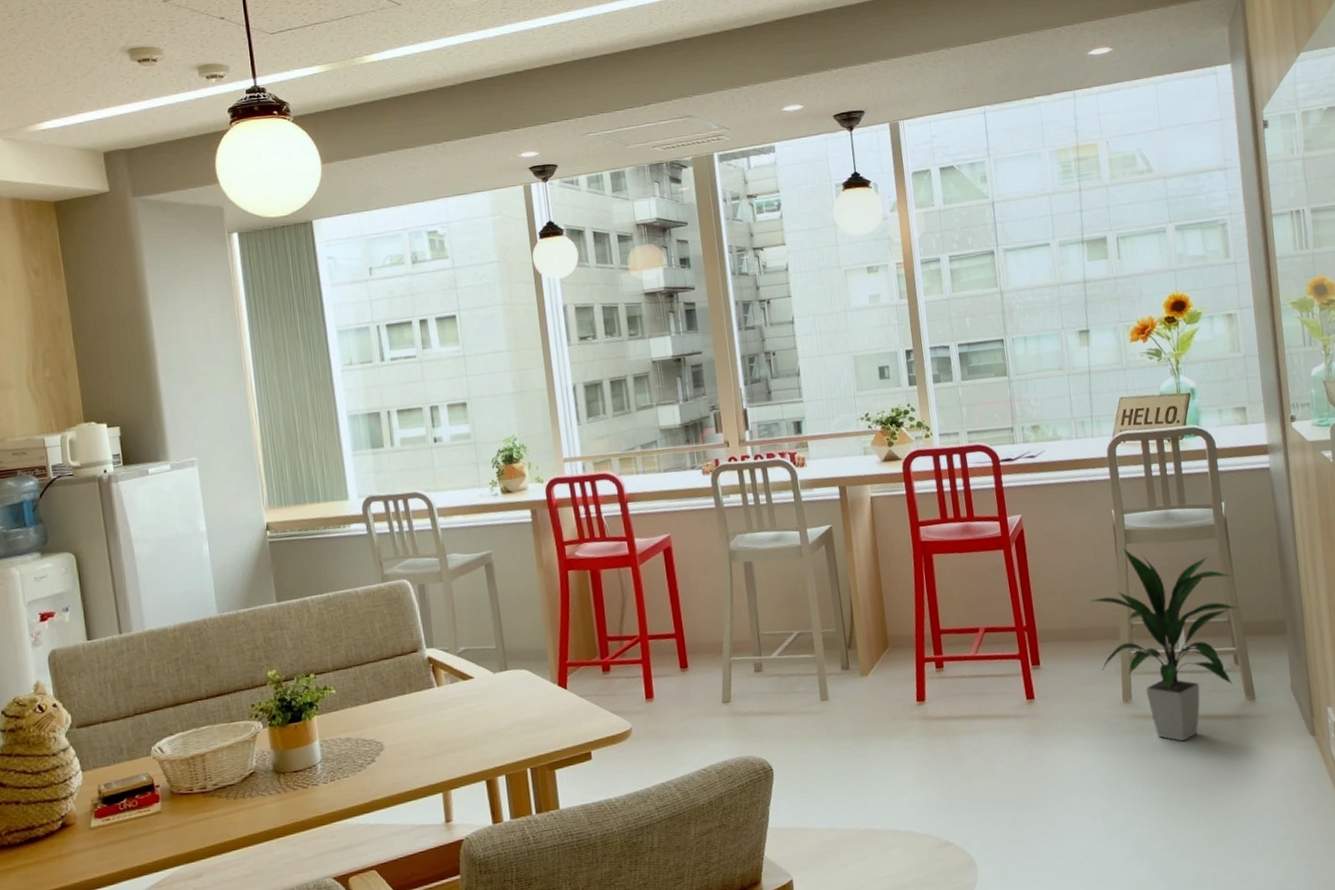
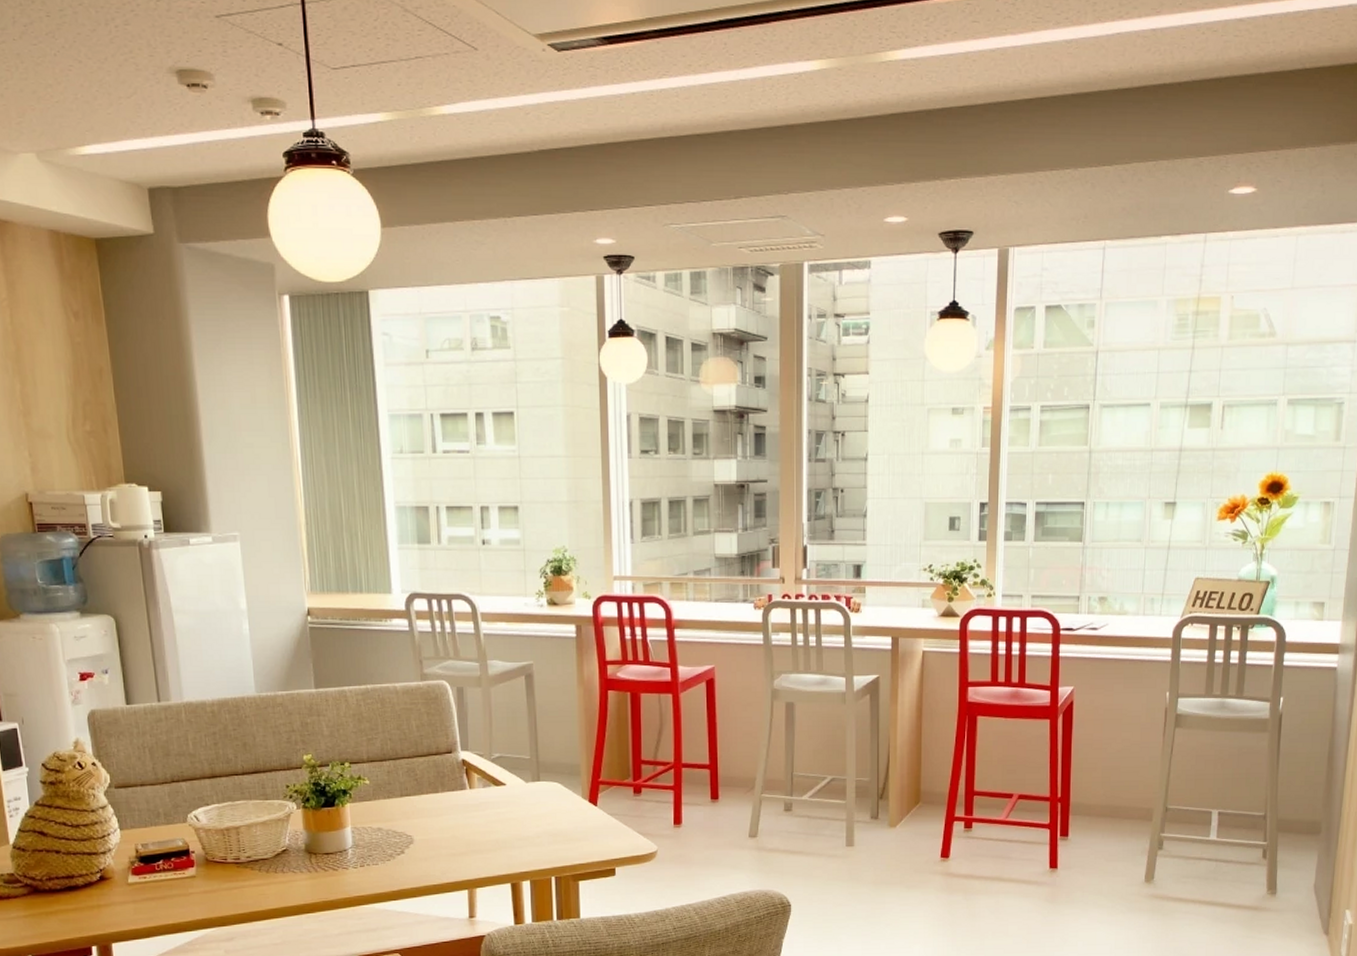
indoor plant: present [1091,548,1238,742] -> none [1128,732,1277,926]

